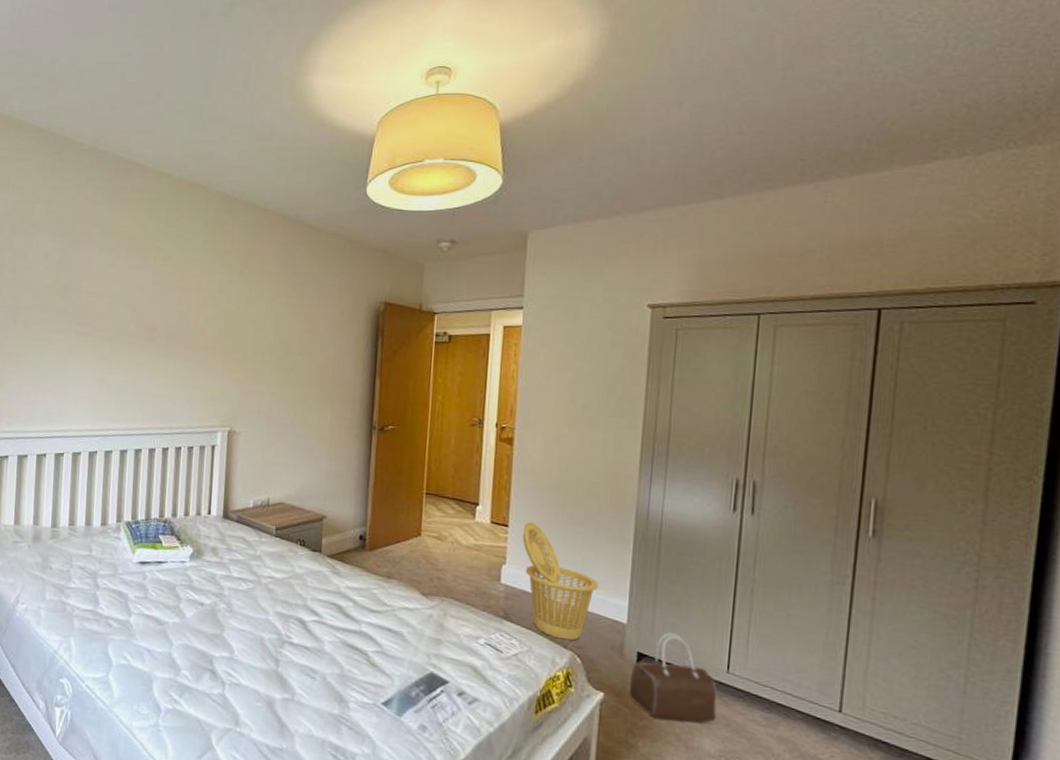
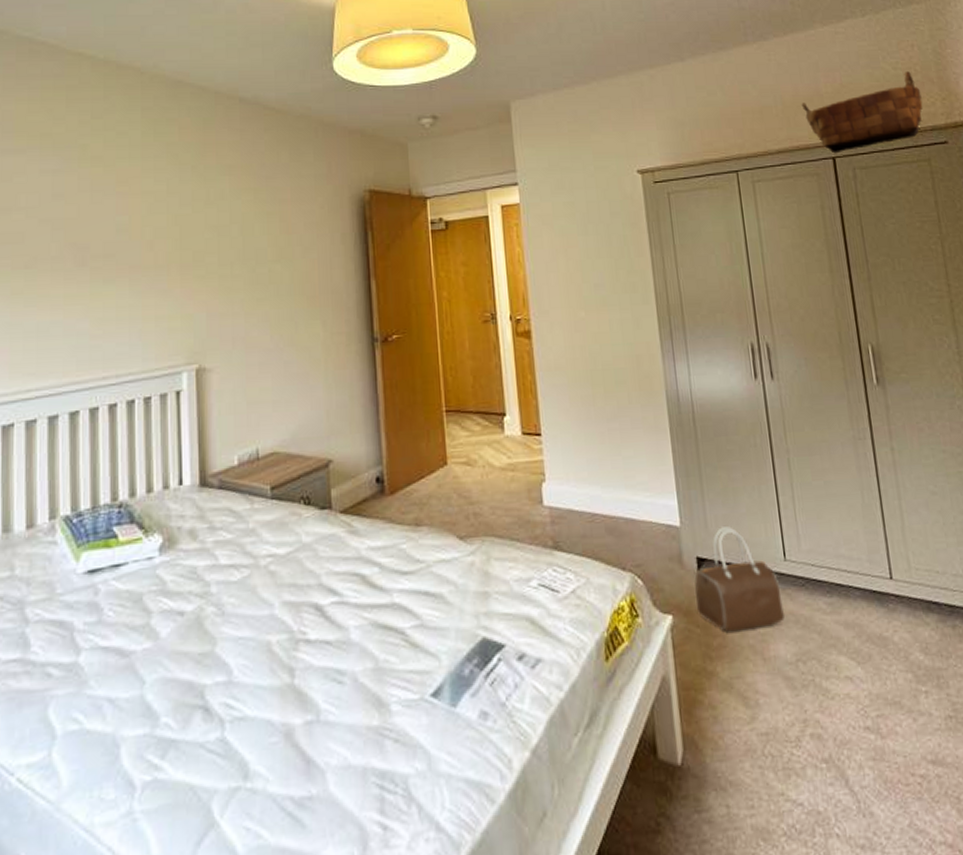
laundry basket: present [522,521,598,641] -> none [557,424,645,561]
woven basket: none [853,221,1015,305] -> present [801,71,923,154]

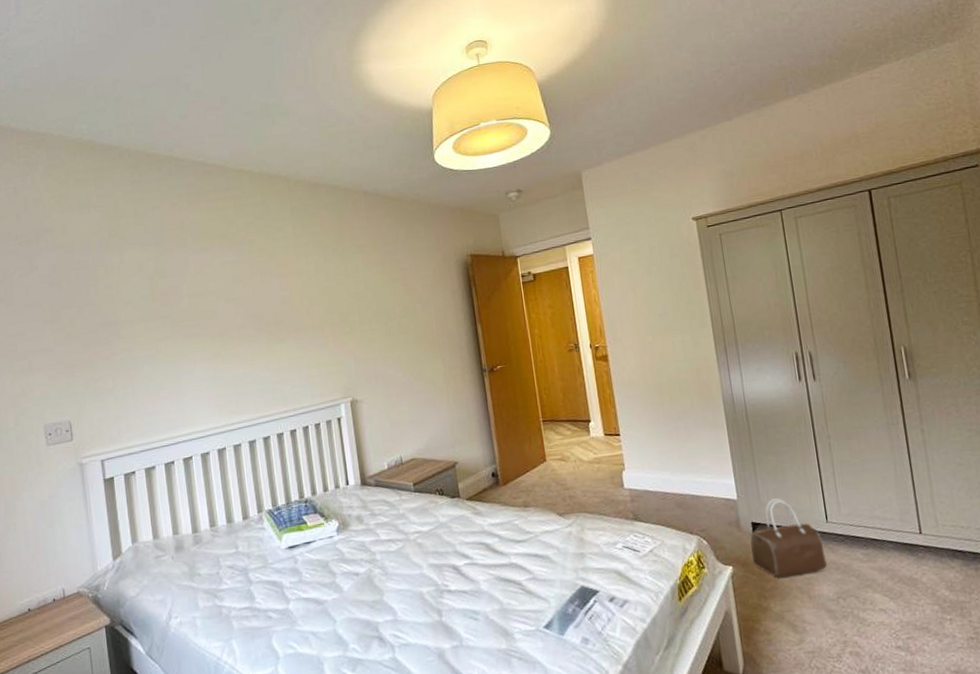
woven basket: present [801,71,923,154] -> none [839,105,956,187]

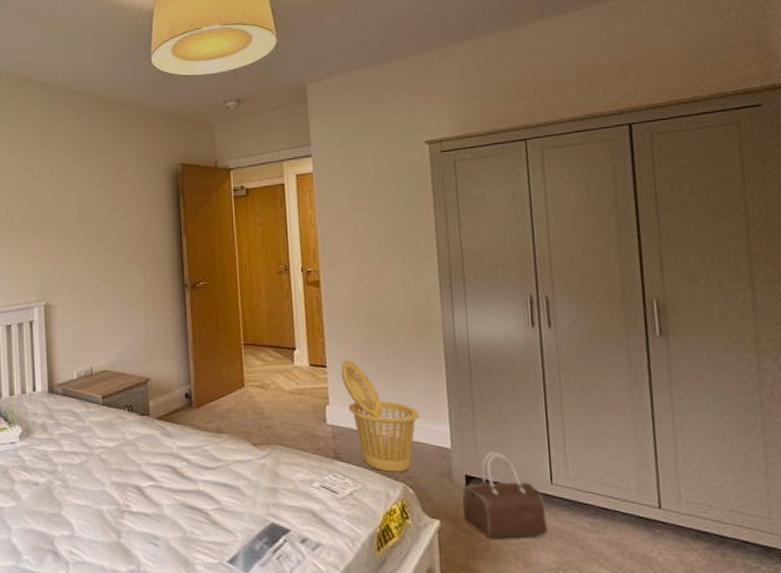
laundry basket: none [633,426,707,527] -> present [340,359,419,472]

